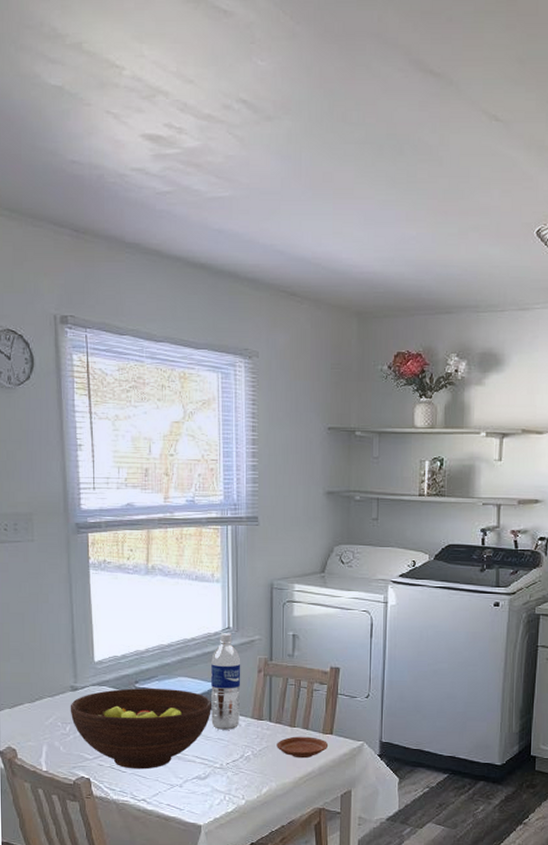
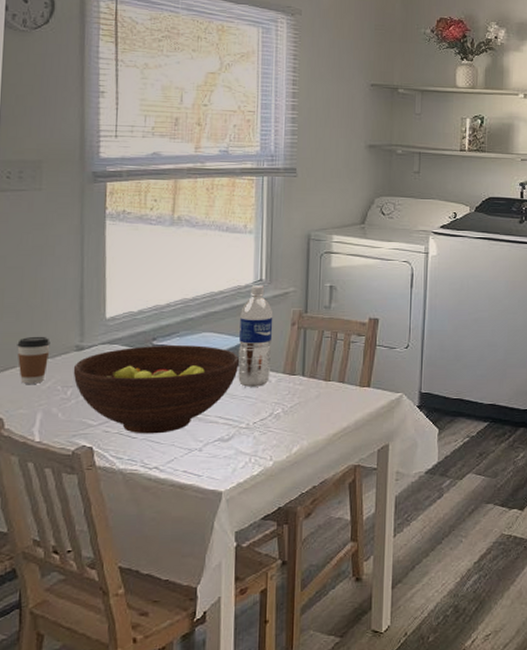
coffee cup: none [23,676,50,720] -> present [17,336,50,384]
plate: present [277,736,329,759] -> none [310,390,366,414]

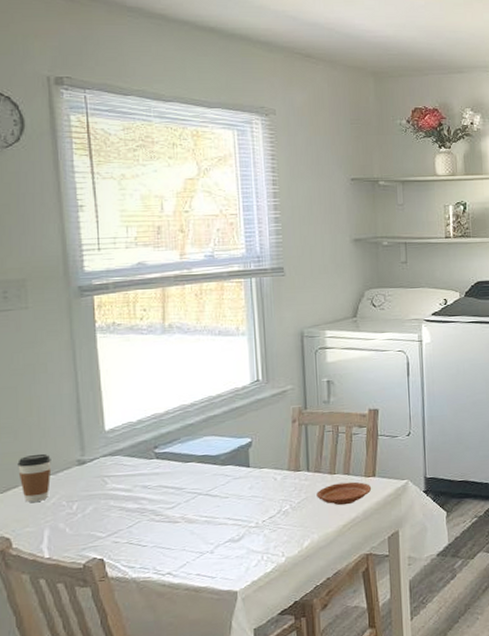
fruit bowl: present [73,345,240,434] -> none [76,450,244,542]
water bottle: present [238,285,273,387] -> none [240,386,275,487]
plate: none [310,390,366,414] -> present [317,481,372,506]

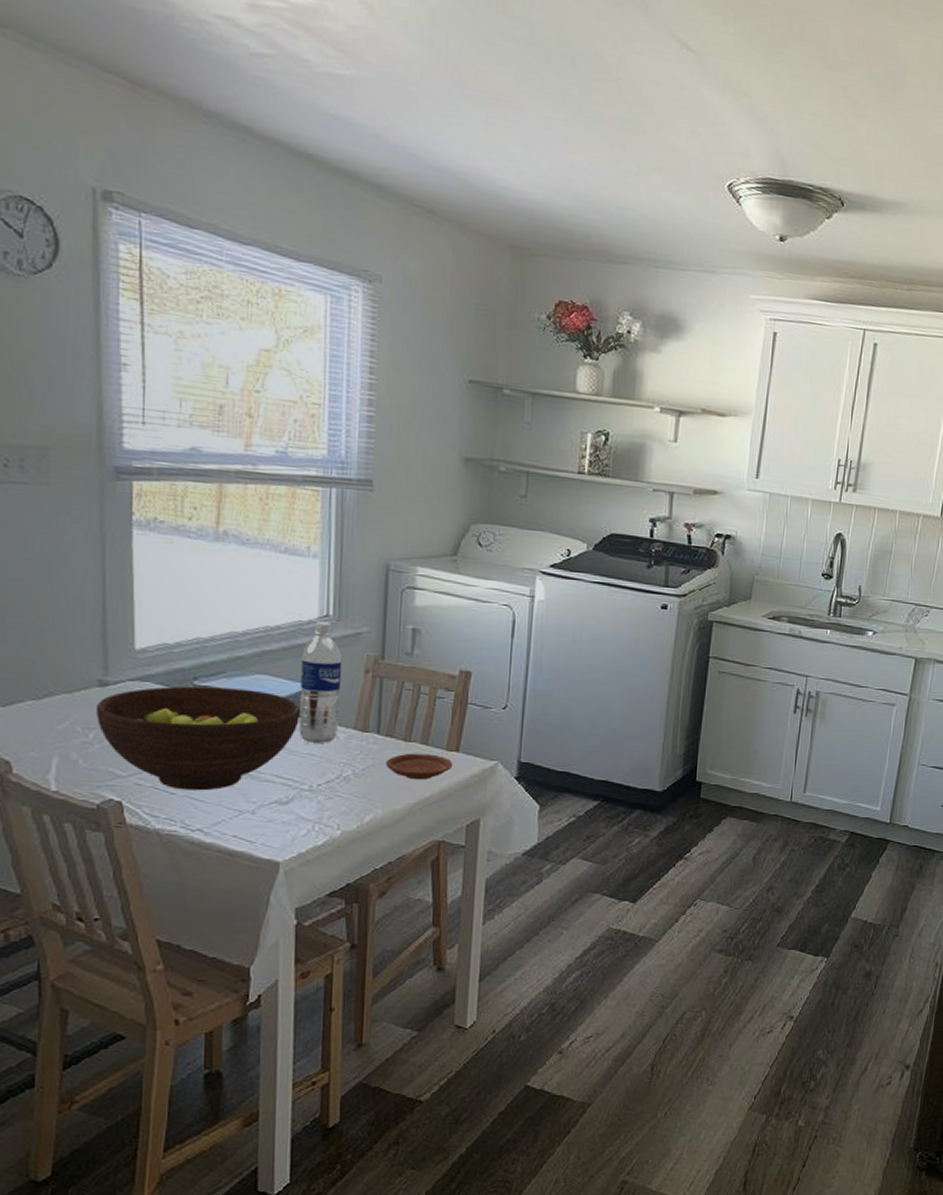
coffee cup: present [17,453,52,502] -> none [25,665,66,723]
fruit bowl: none [76,450,244,542] -> present [95,686,302,791]
water bottle: none [240,386,275,487] -> present [299,621,343,743]

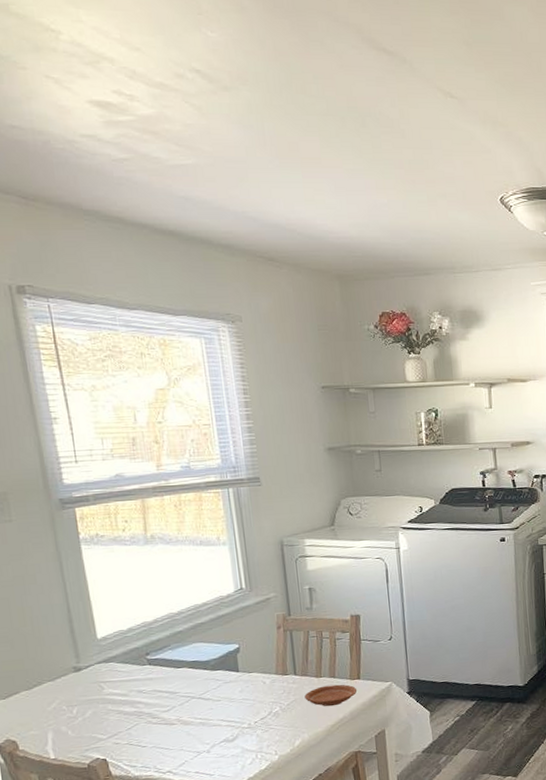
fruit bowl: present [95,686,302,791] -> none [74,656,233,743]
water bottle: present [299,621,343,743] -> none [226,594,264,690]

